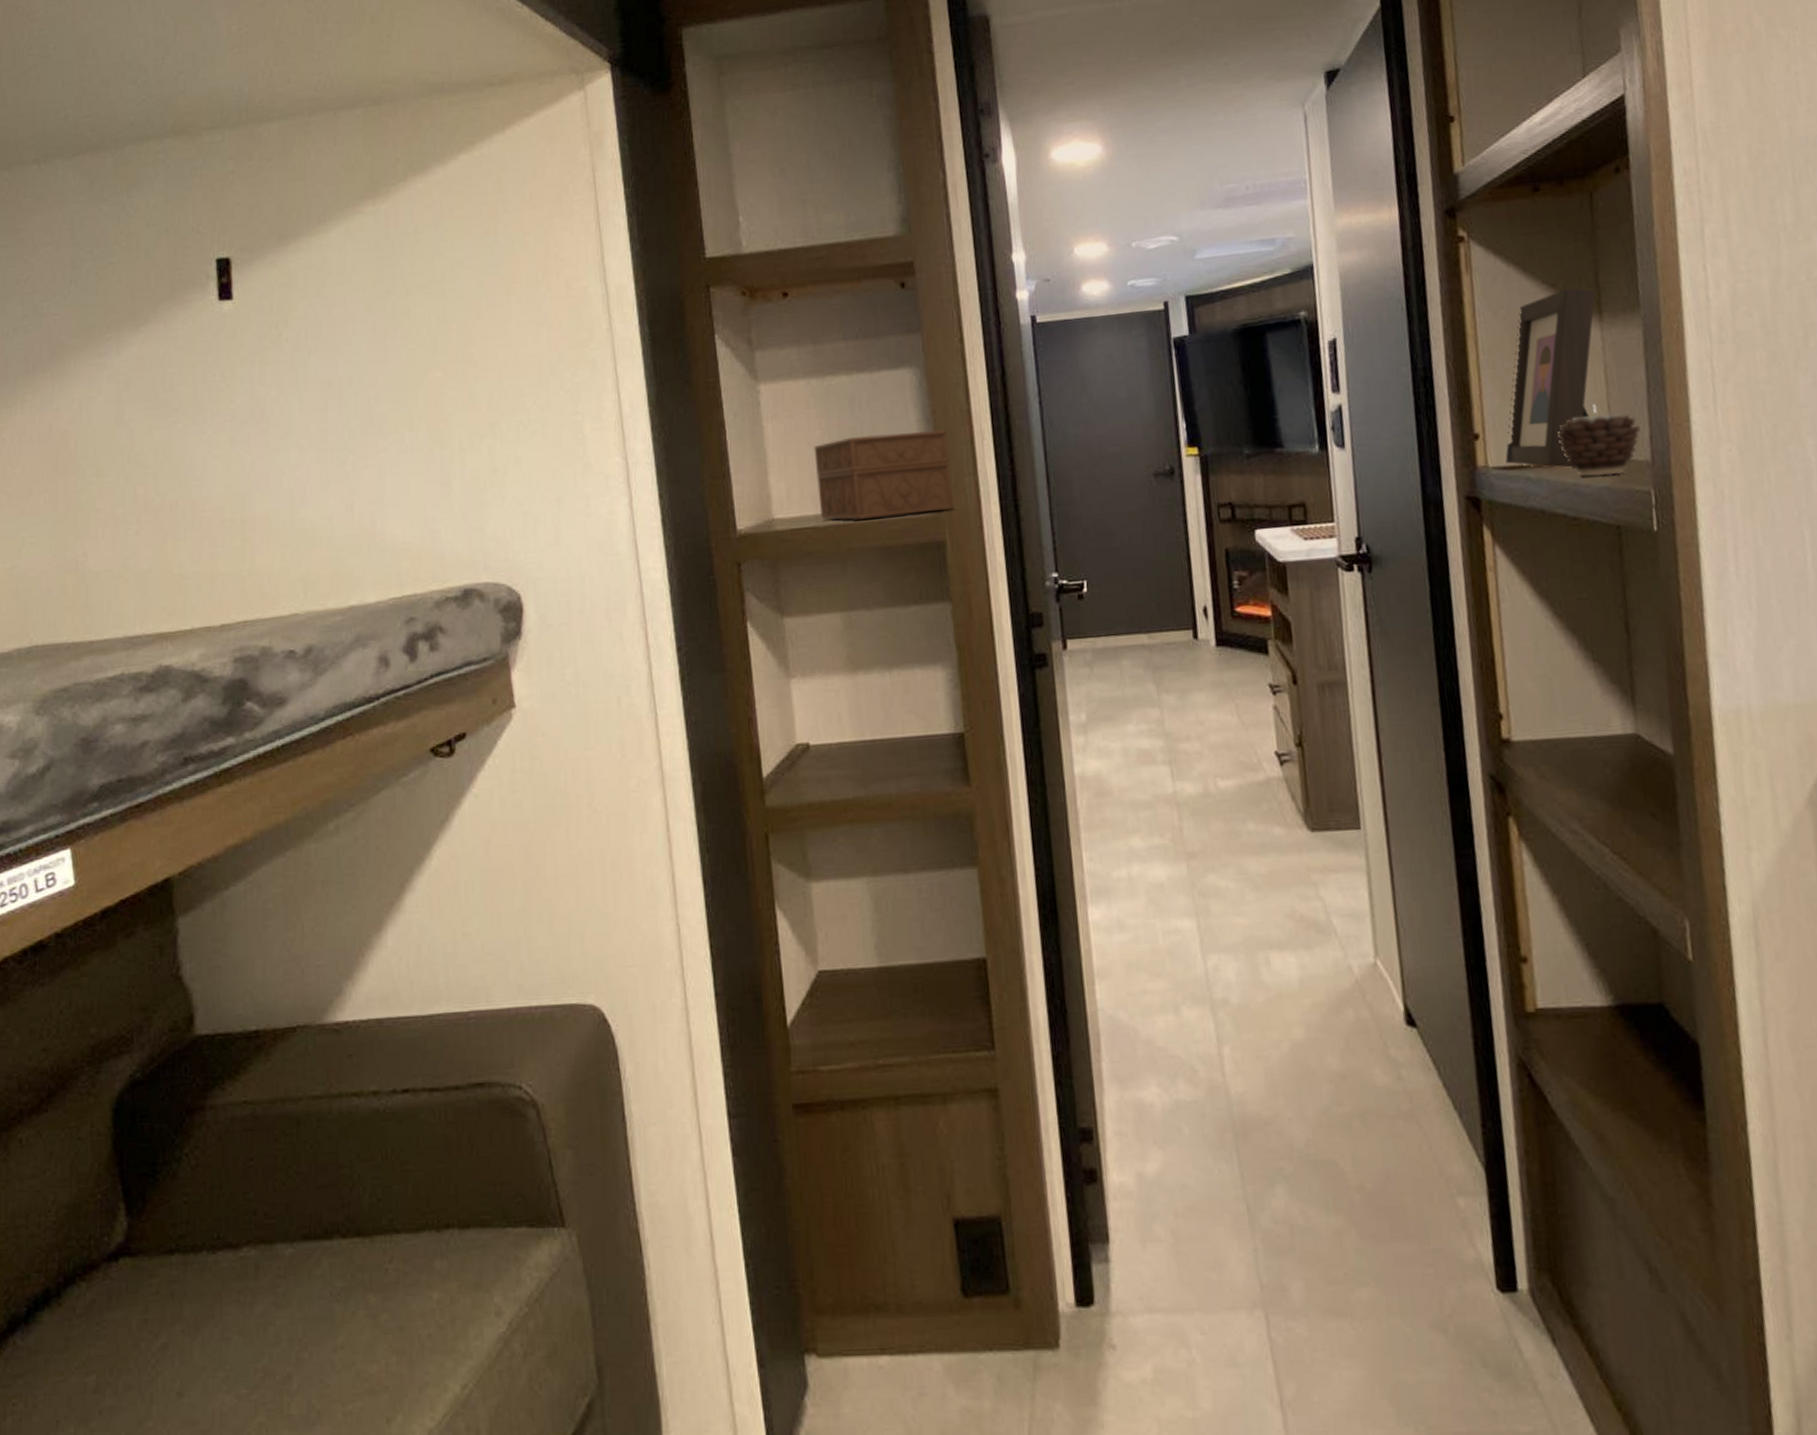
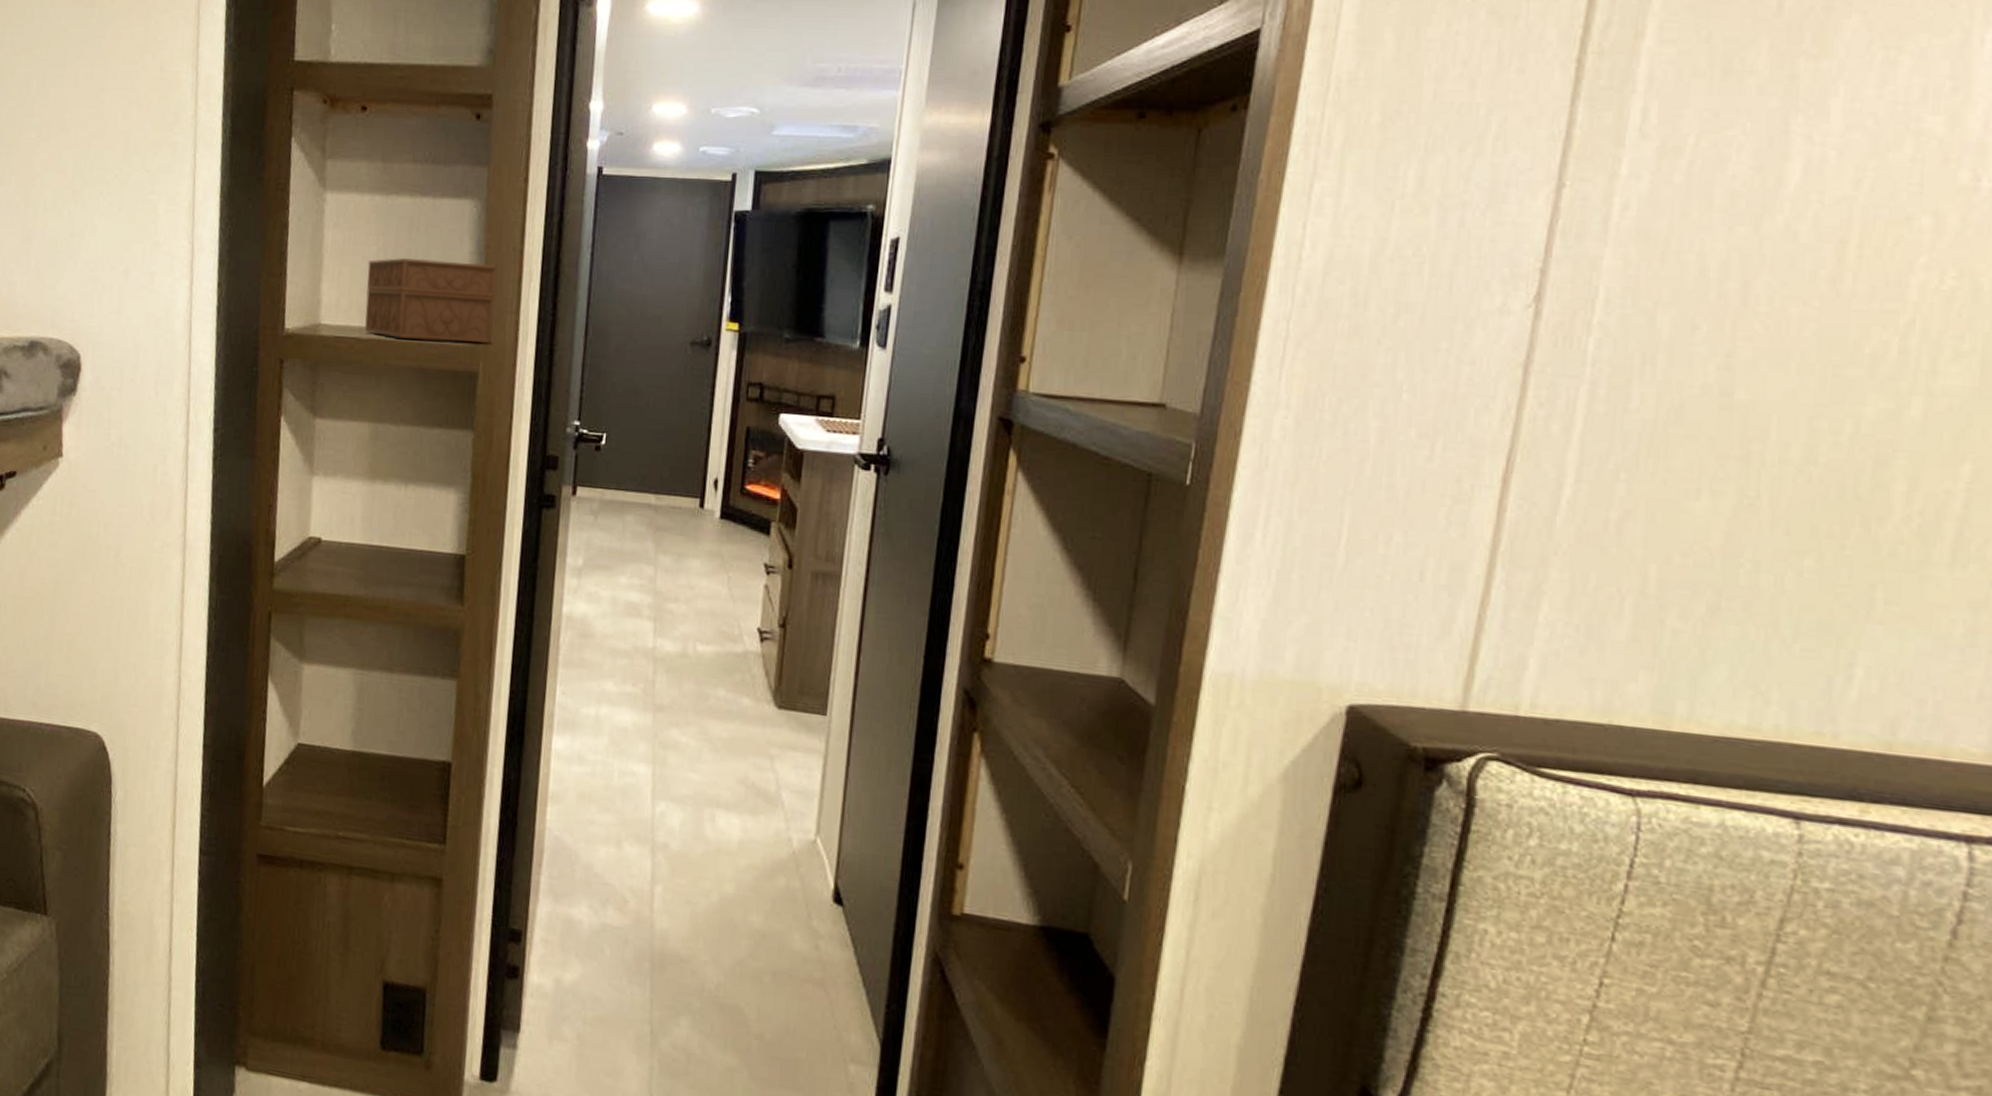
picture frame: present [1505,288,1596,468] -> none [1047,224,1181,407]
candle: present [1556,404,1641,477] -> none [1106,347,1196,422]

